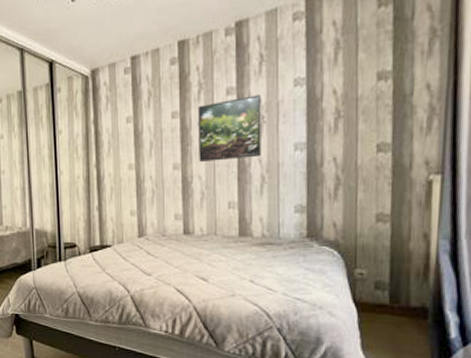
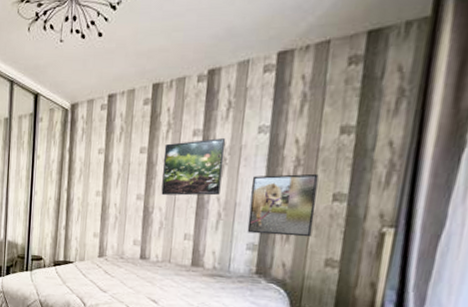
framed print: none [293,124,361,195] -> present [247,173,319,237]

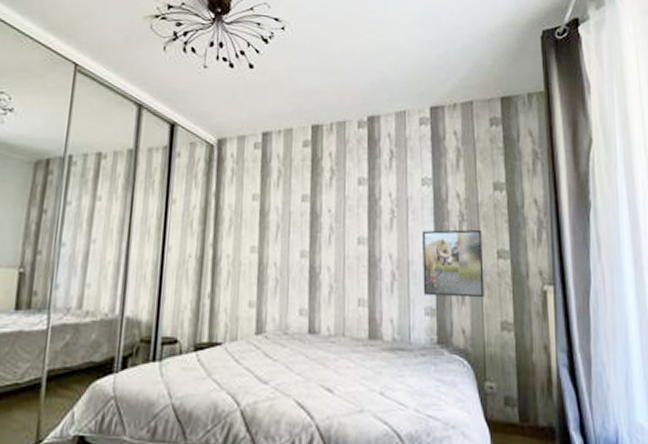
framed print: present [161,138,226,196] -> none [328,188,392,253]

